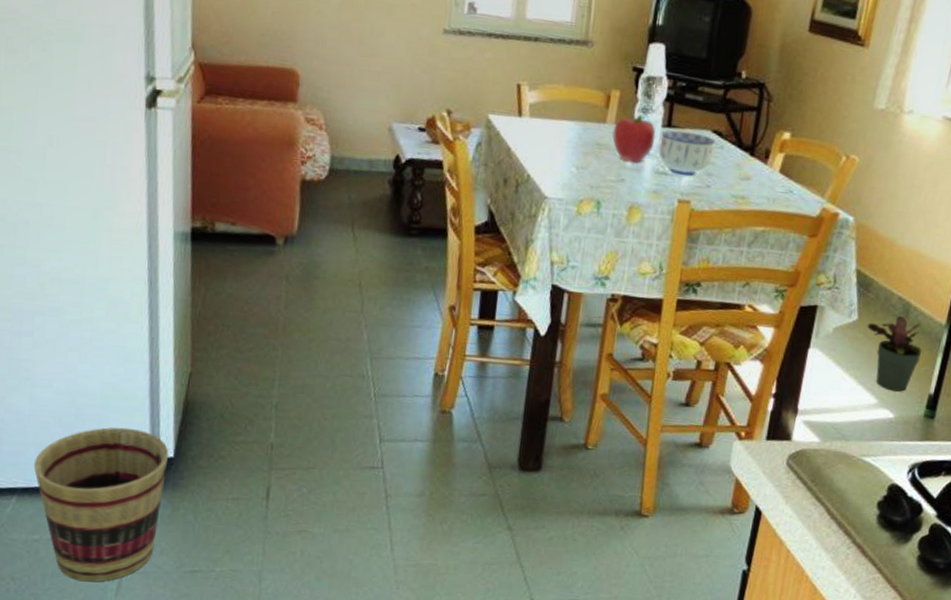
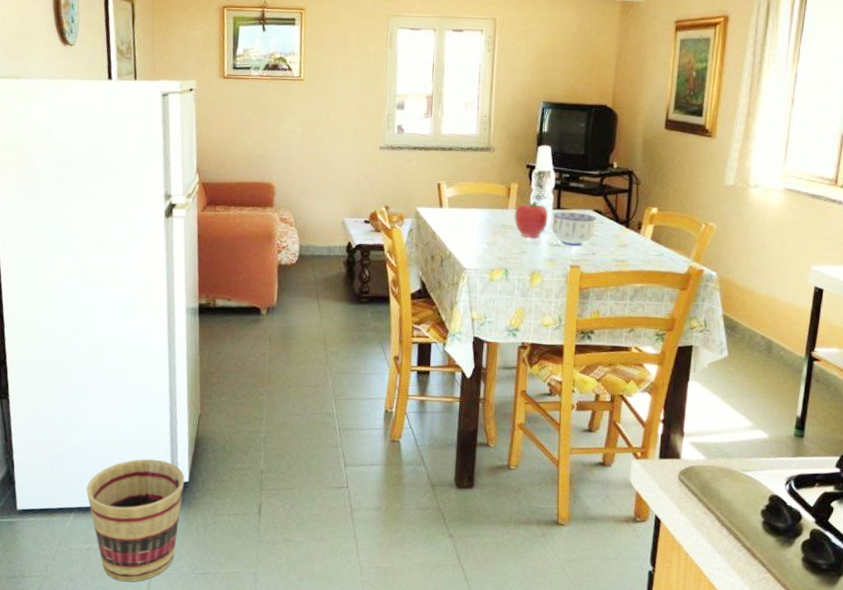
potted plant: present [867,315,921,392] -> none [736,351,786,415]

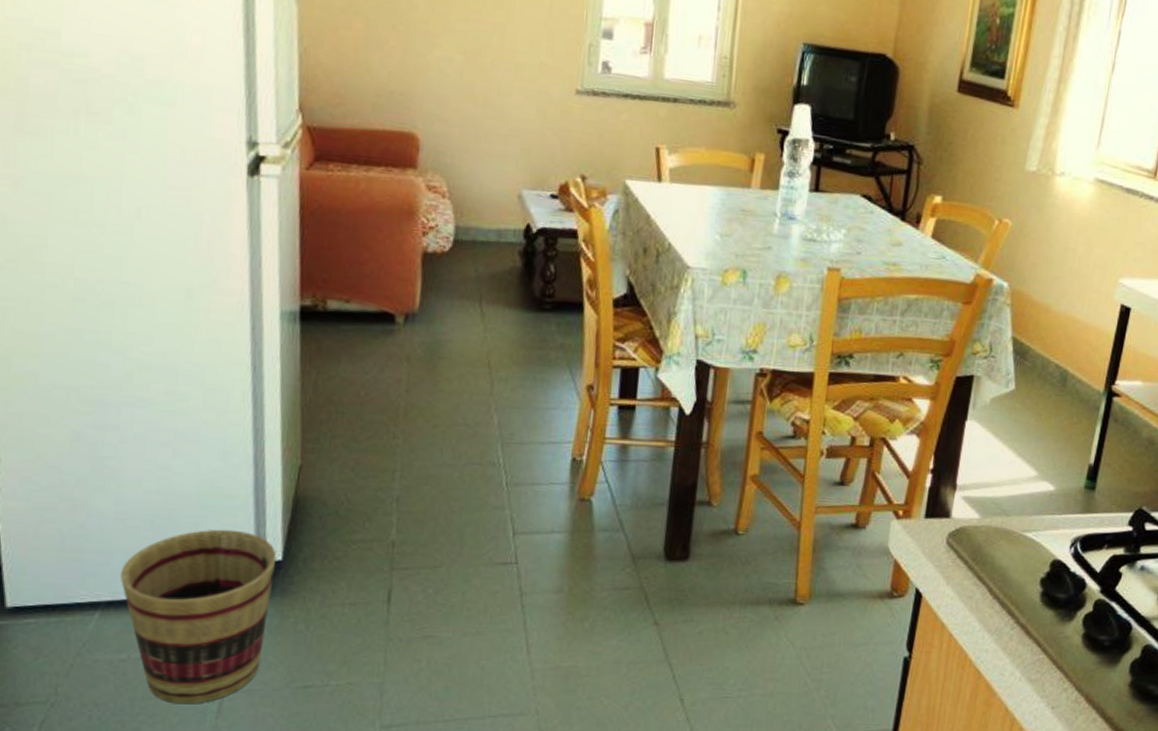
fruit: present [514,201,548,238] -> none [758,179,803,229]
bowl: present [552,211,597,247] -> none [806,195,865,243]

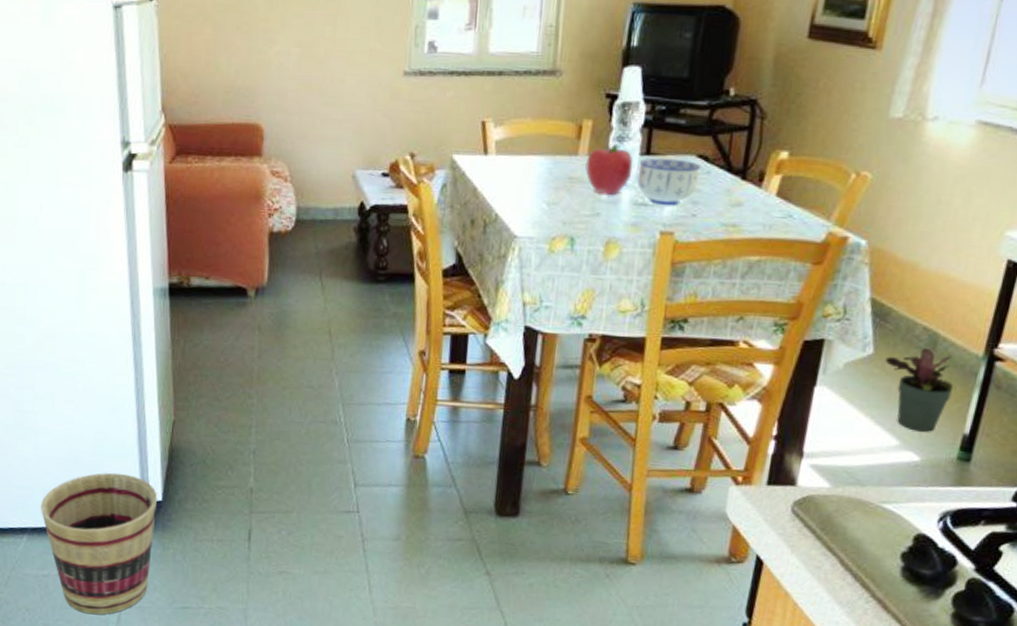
fruit: none [758,179,803,229] -> present [585,144,633,195]
bowl: none [806,195,865,243] -> present [637,158,701,206]
potted plant: none [1024,383,1080,463] -> present [885,347,953,432]

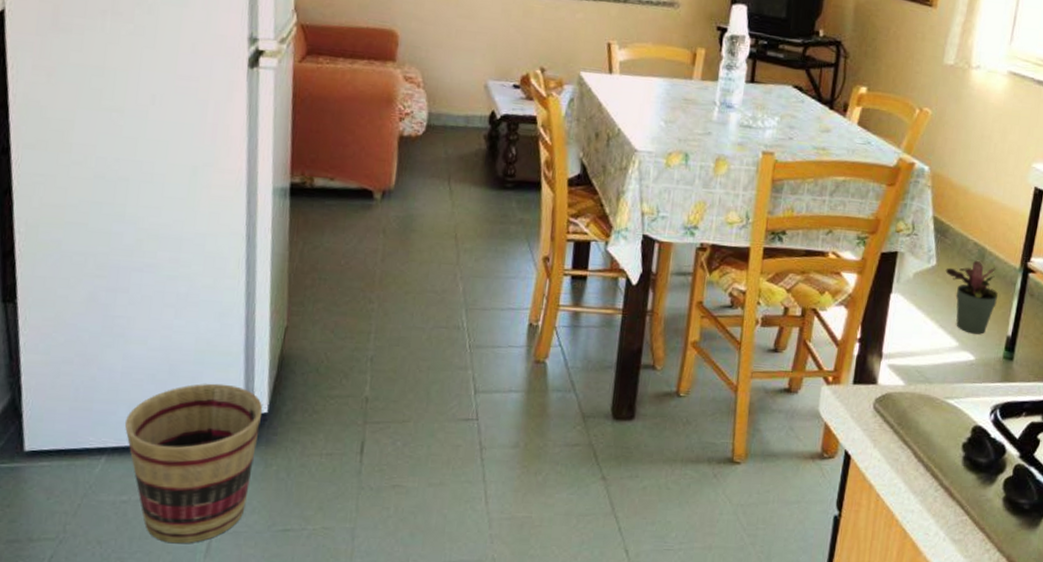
fruit: present [585,144,633,195] -> none [699,71,740,117]
bowl: present [637,158,701,206] -> none [743,85,797,129]

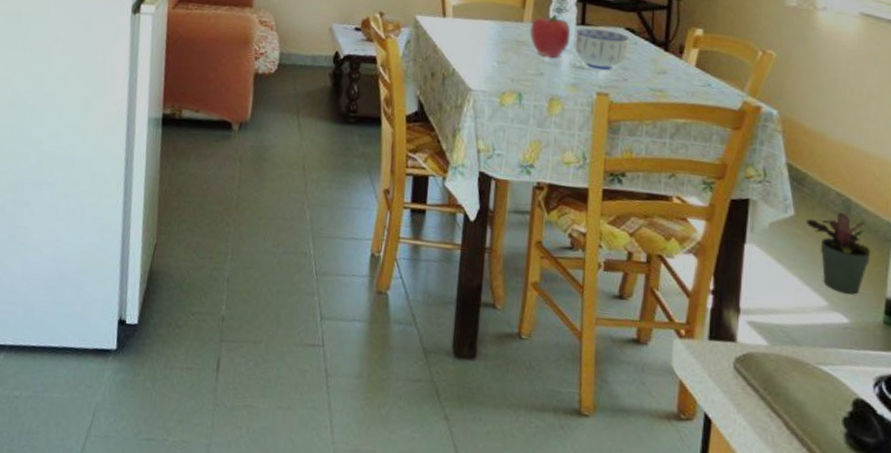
basket: present [124,383,263,544] -> none [21,292,134,443]
fruit: none [699,71,740,117] -> present [530,14,571,58]
bowl: none [743,85,797,129] -> present [575,28,629,70]

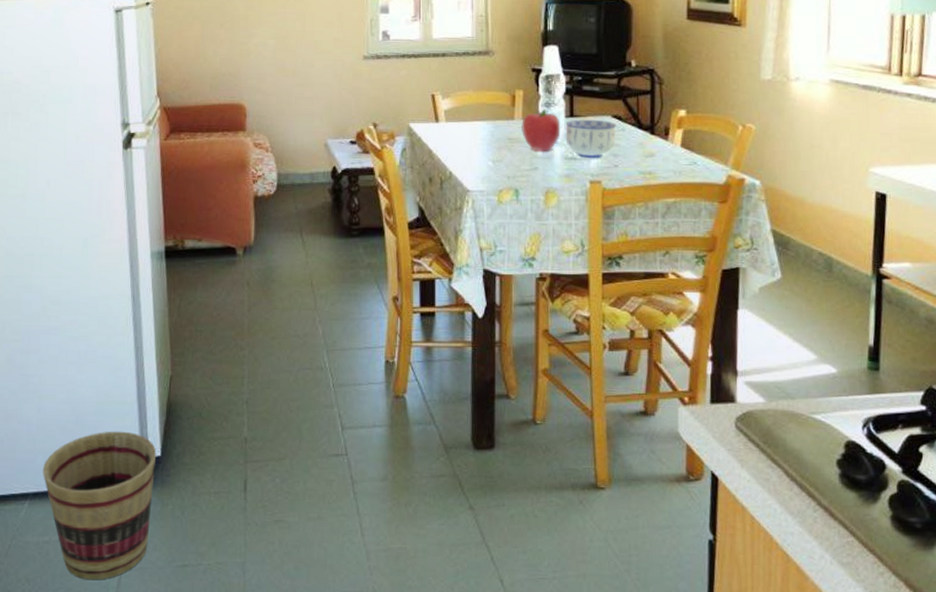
basket: none [21,292,134,443] -> present [42,431,157,581]
potted plant: present [806,212,870,295] -> none [792,270,852,346]

